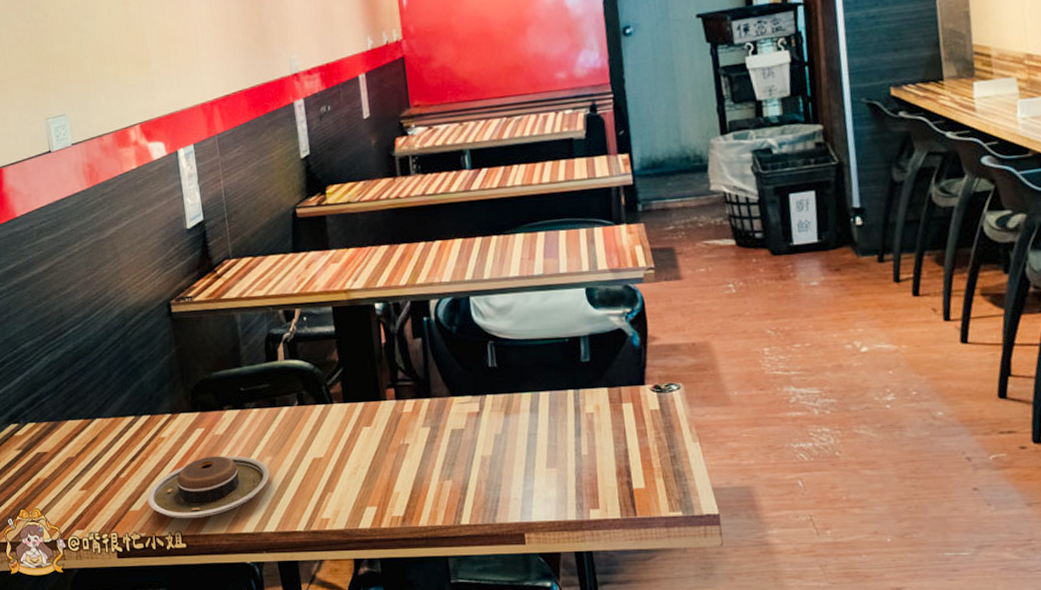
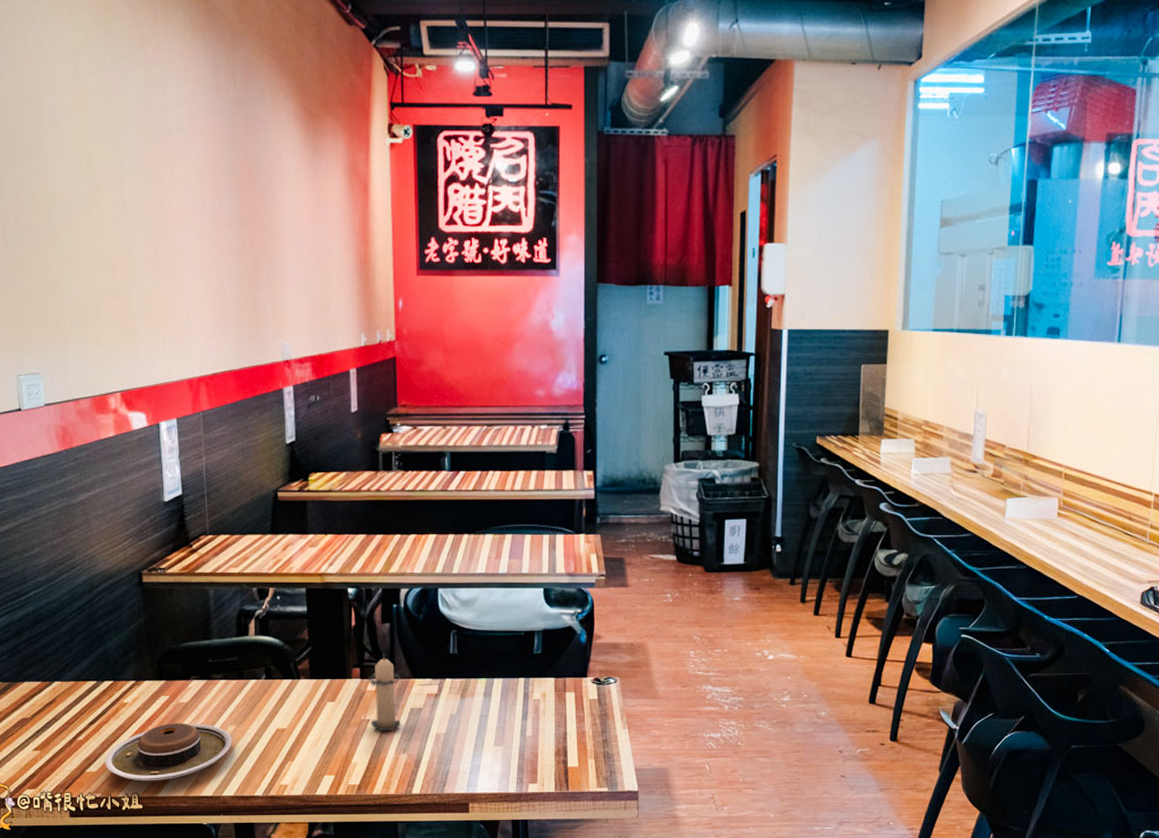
candle: none [404,371,442,456] -> present [368,654,401,731]

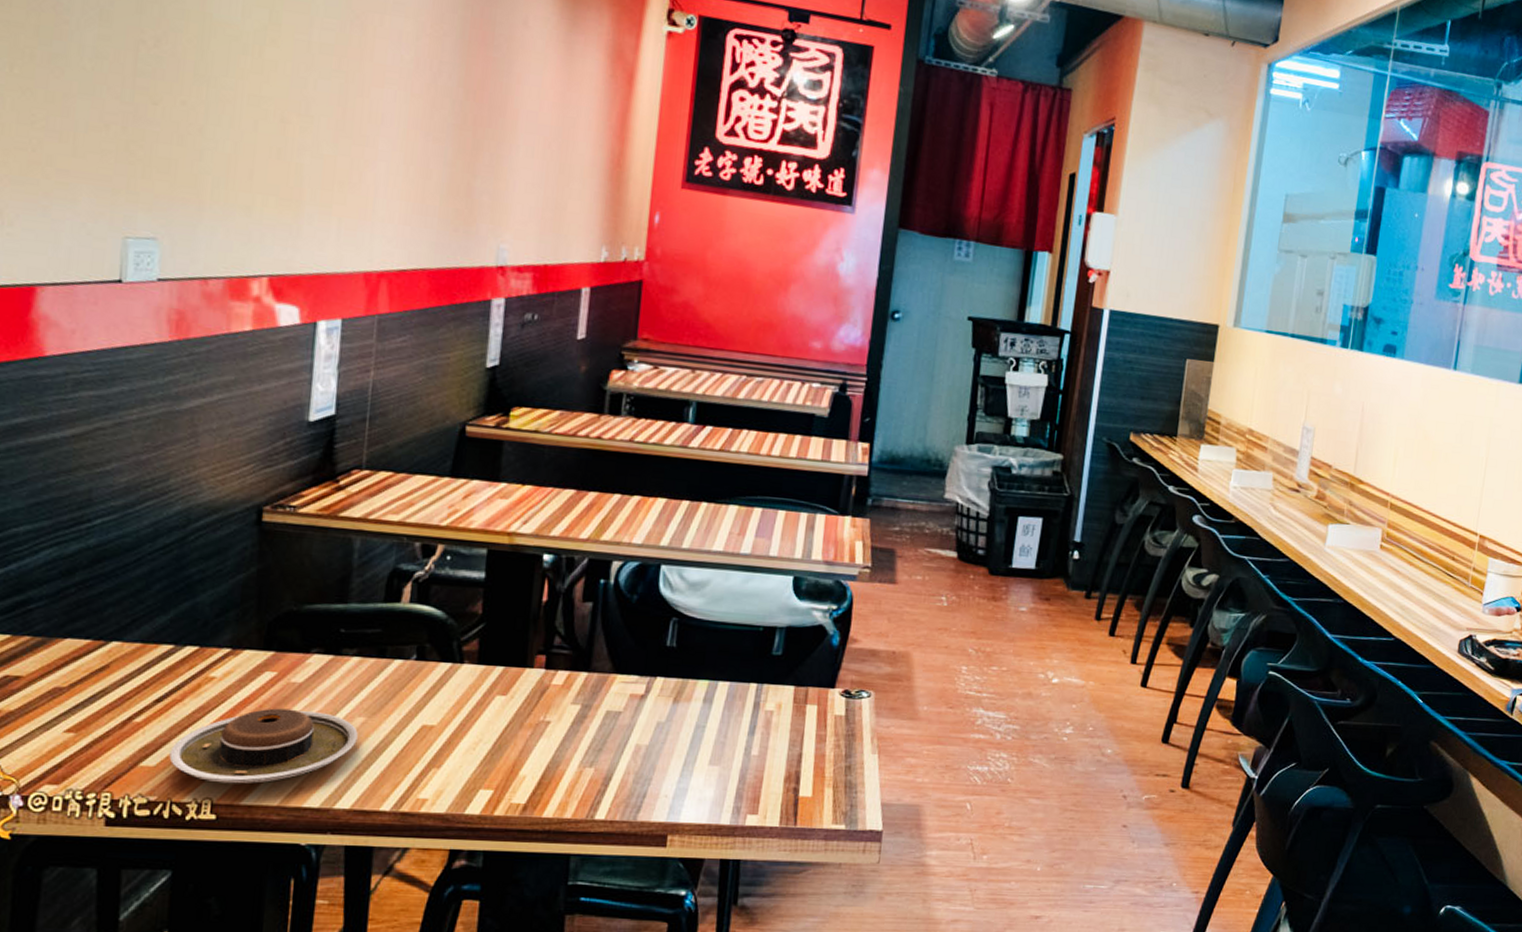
candle: present [368,654,401,731] -> none [551,640,599,737]

